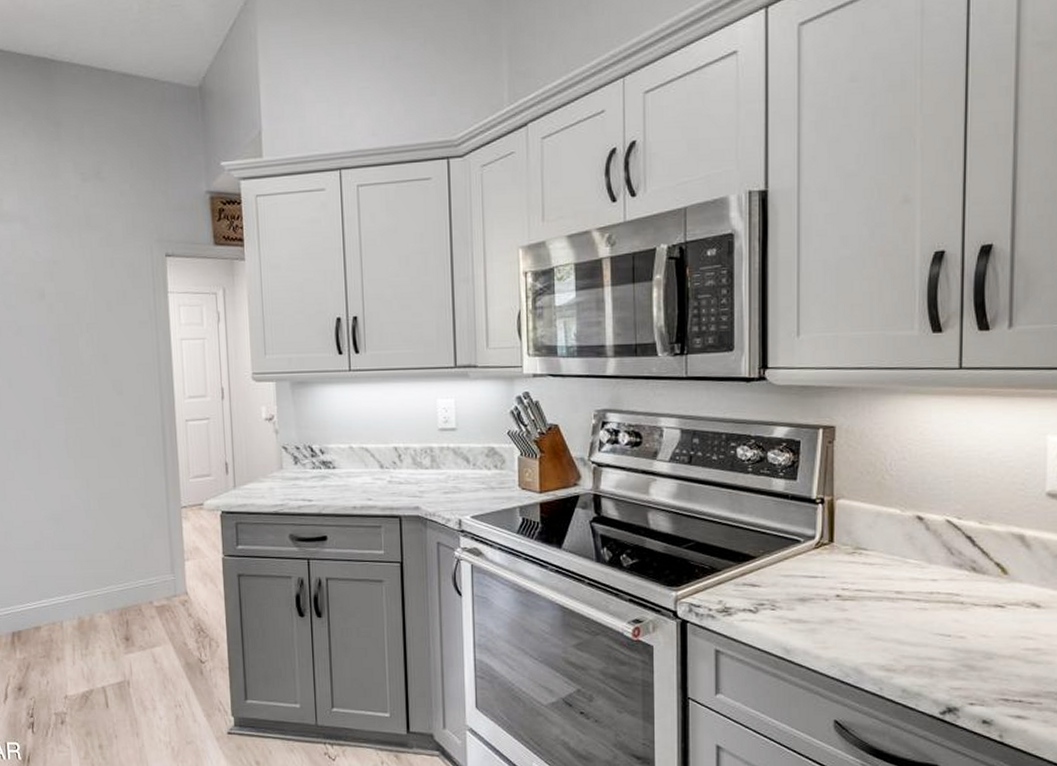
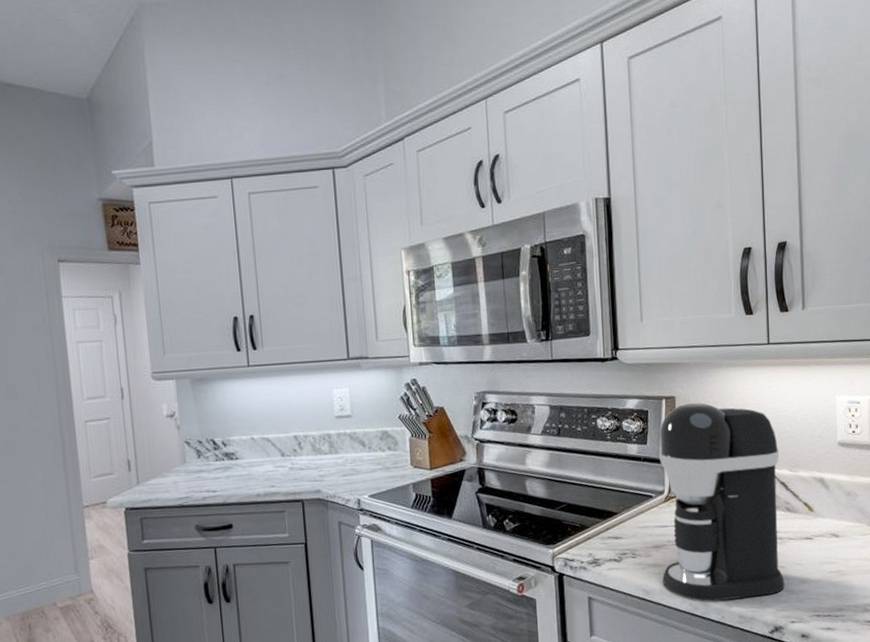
coffee maker: none [807,434,967,669] -> present [659,402,785,602]

